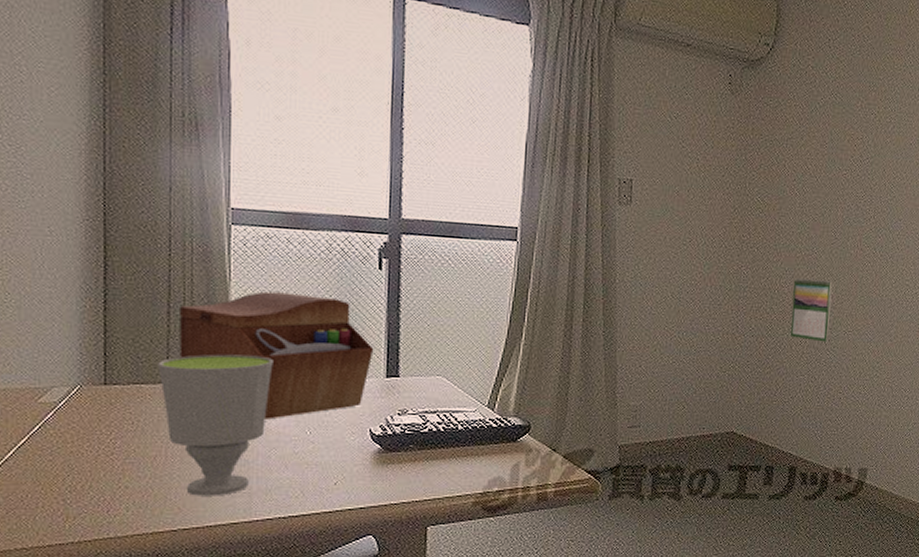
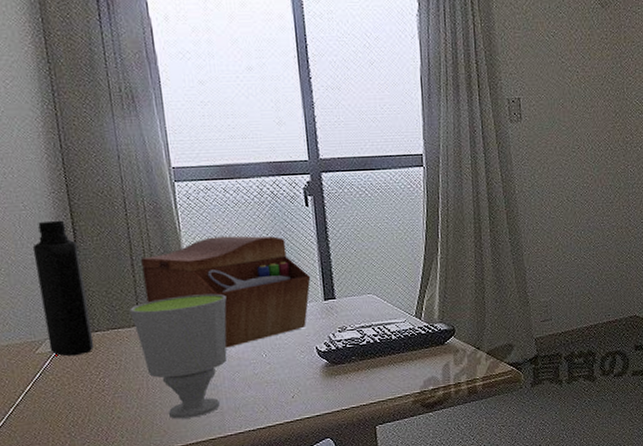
bottle: none [52,251,110,410] -> present [32,220,95,357]

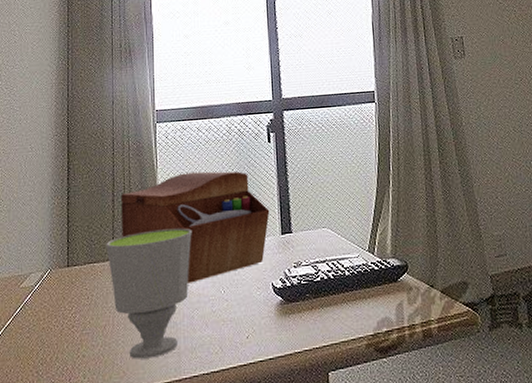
bottle: present [32,220,95,357] -> none [32,159,71,291]

